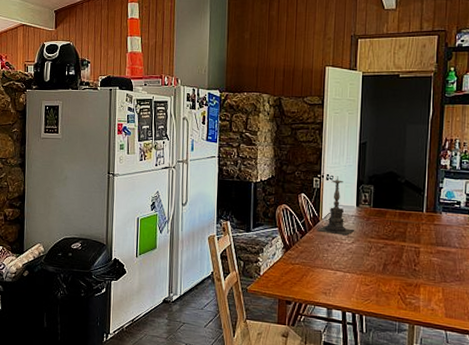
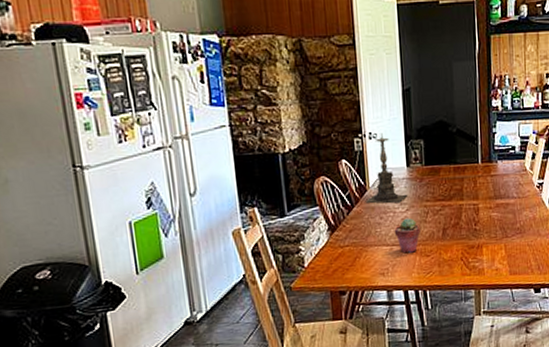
potted succulent: none [339,249,363,280] -> present [394,218,421,254]

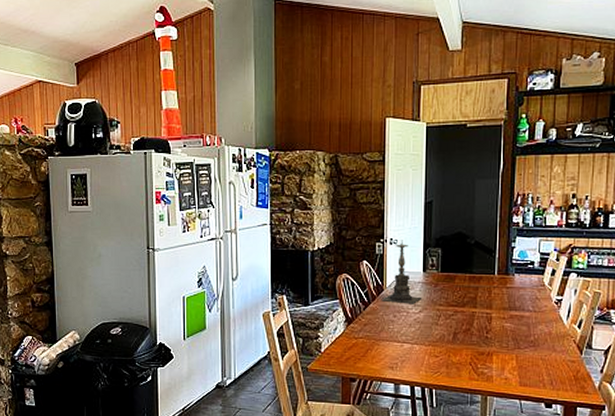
potted succulent: present [394,218,421,254] -> none [406,319,432,352]

